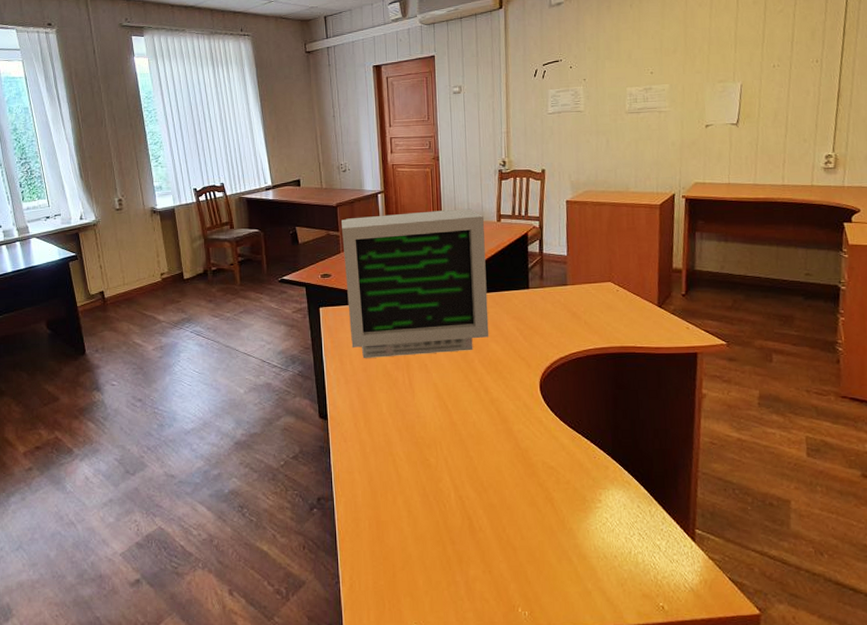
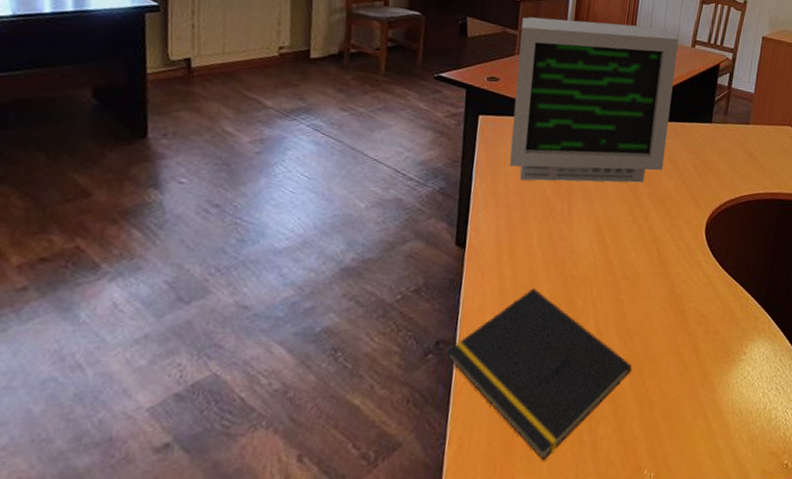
notepad: none [328,450,492,598] -> present [448,288,633,461]

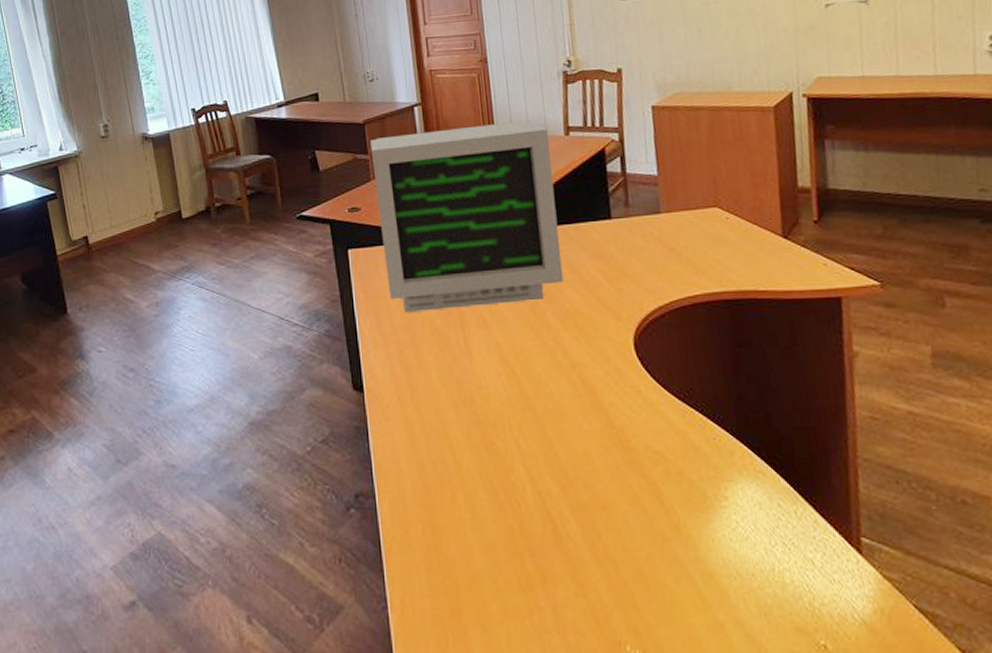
notepad: present [448,288,633,461] -> none [369,431,582,630]

